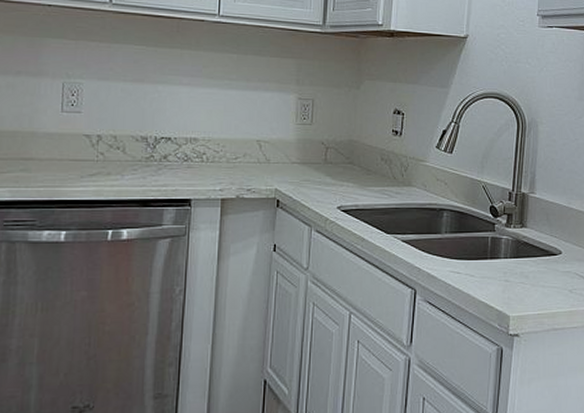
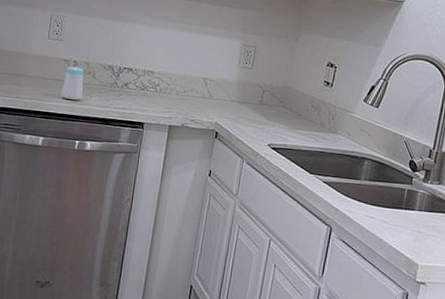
salt shaker: none [84,142,113,182] -> present [60,66,85,100]

